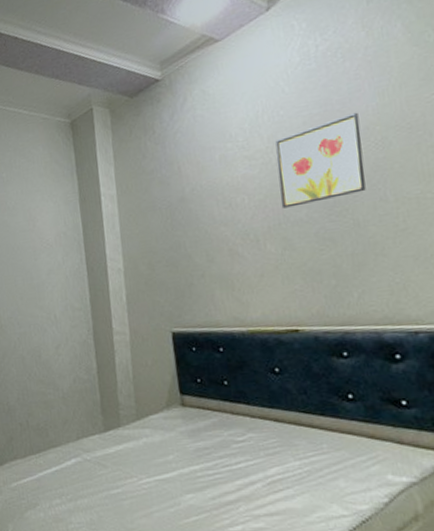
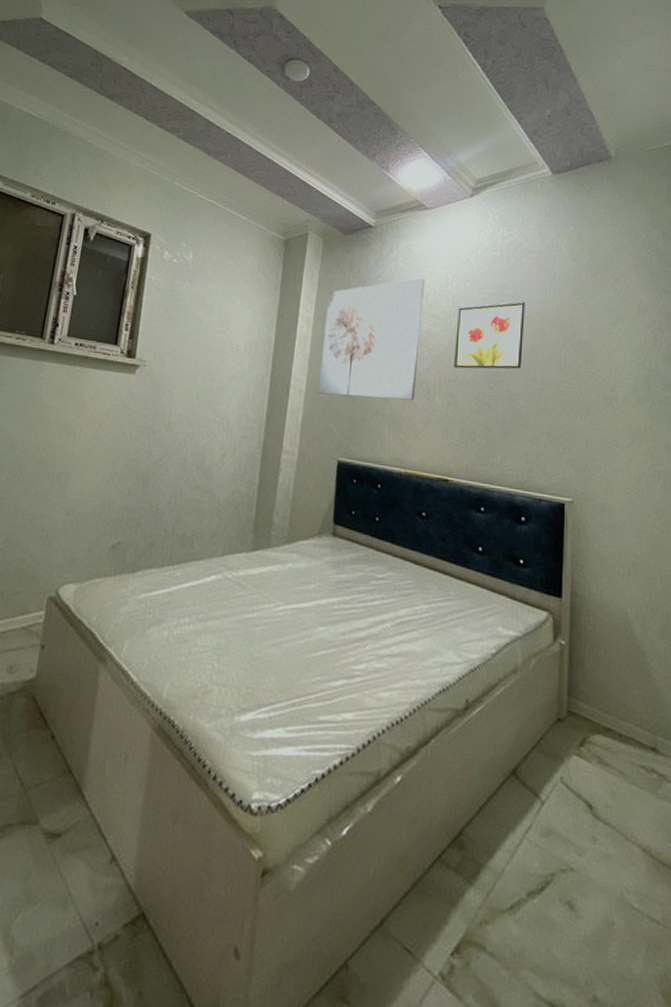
wall art: none [127,120,243,269] -> present [318,278,424,400]

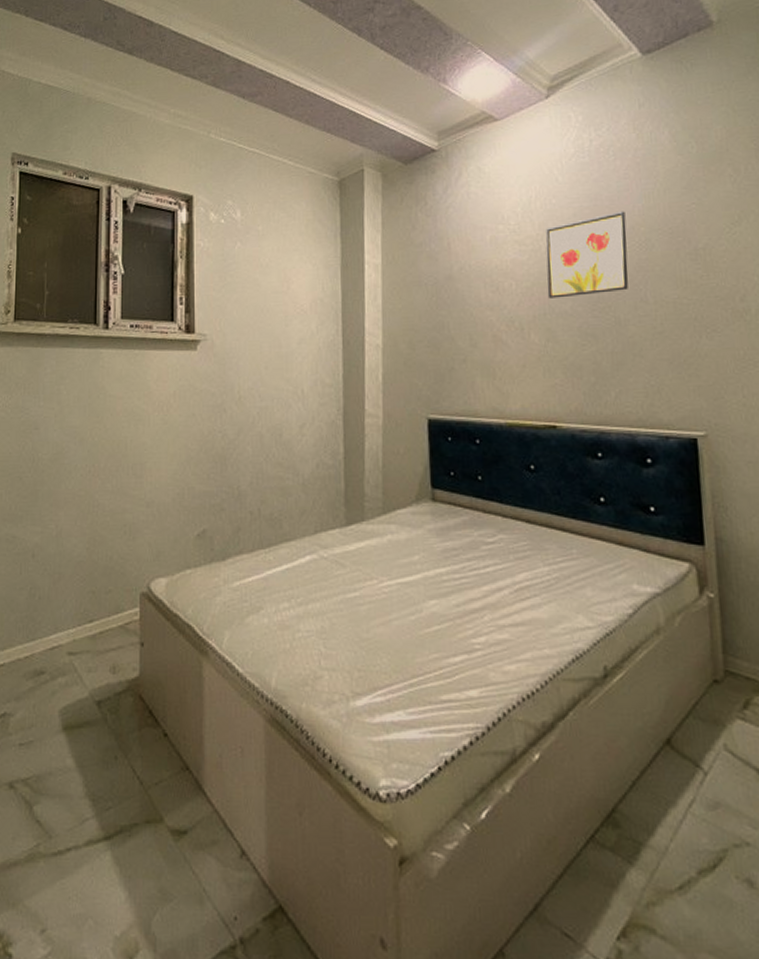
wall art: present [318,278,424,400] -> none [395,201,507,347]

